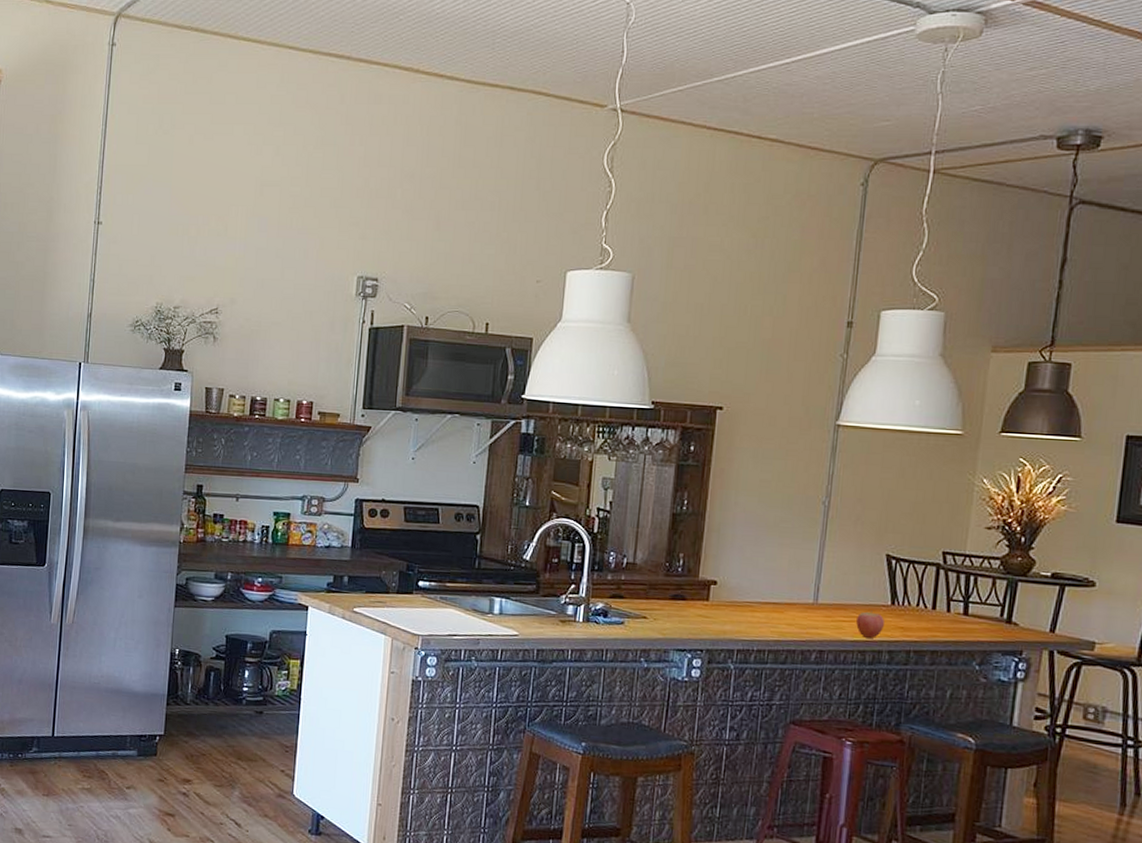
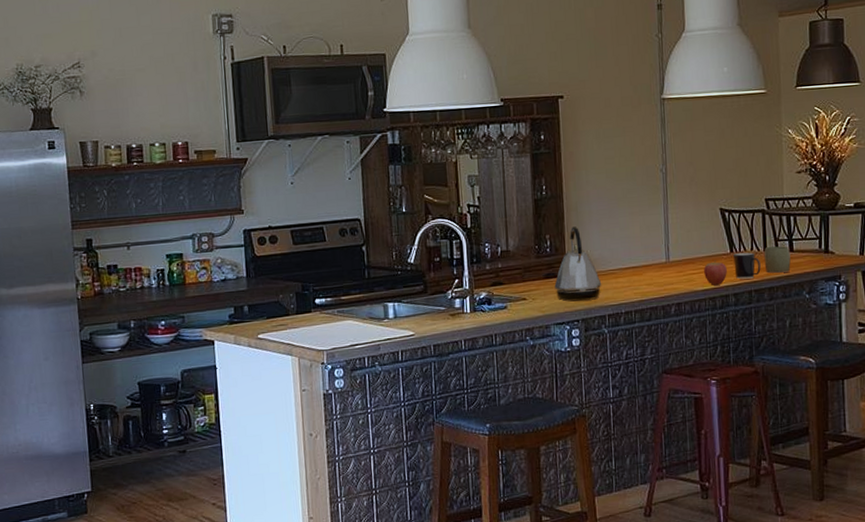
kettle: none [680,549,735,631] -> present [554,226,602,302]
mug: none [893,607,926,638] -> present [733,252,761,280]
mug: none [930,605,964,638] -> present [764,246,791,274]

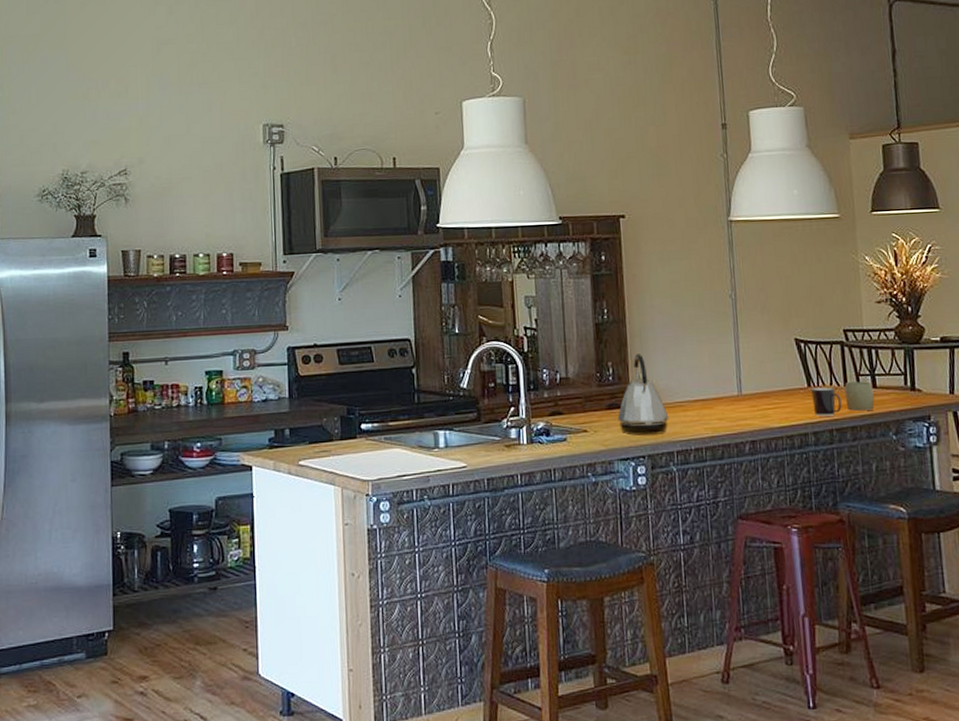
fruit: present [704,260,727,285] -> none [780,395,805,422]

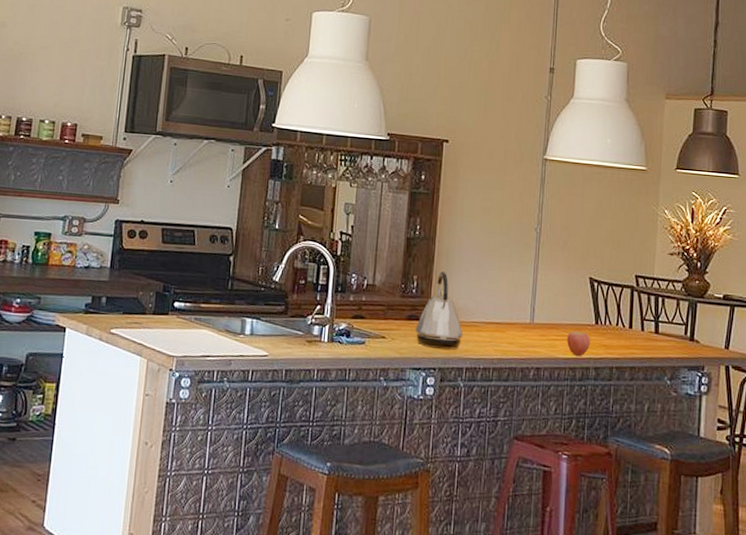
fruit: none [780,395,805,422] -> present [567,329,590,356]
mug: present [811,387,842,417] -> none [597,326,625,355]
mug: present [844,381,875,412] -> none [628,325,655,355]

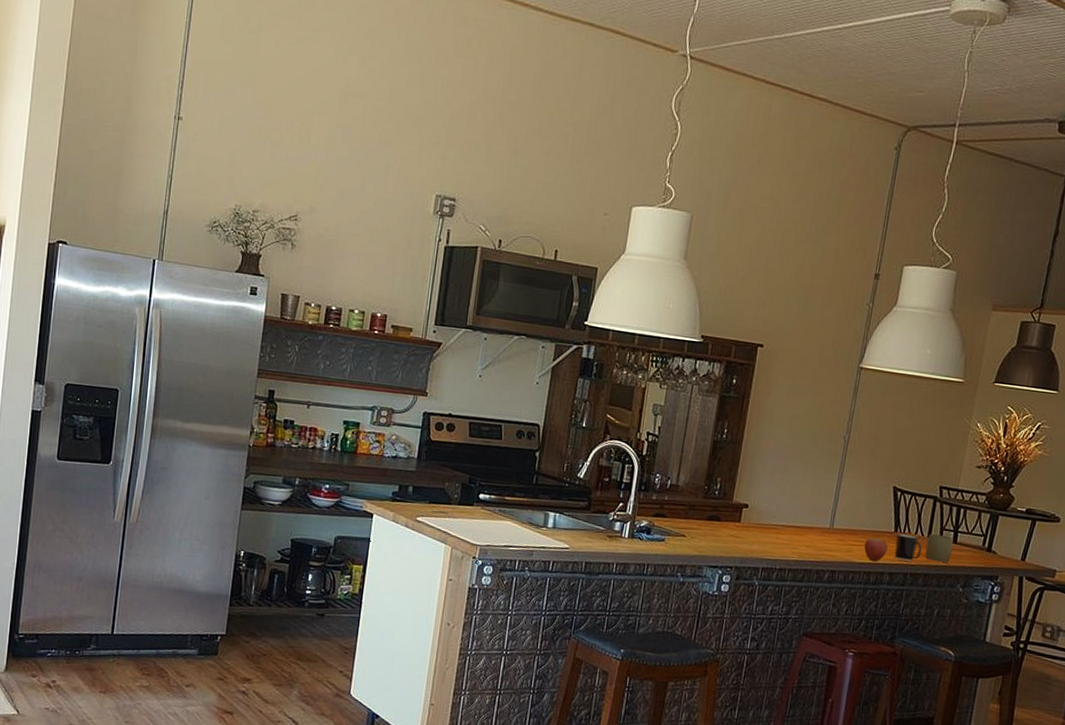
kettle: present [415,271,463,350] -> none [715,475,762,550]
mug: none [597,326,625,355] -> present [894,534,922,562]
mug: none [628,325,655,355] -> present [925,534,954,564]

